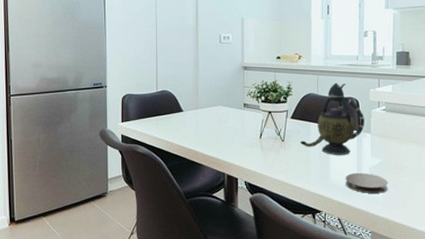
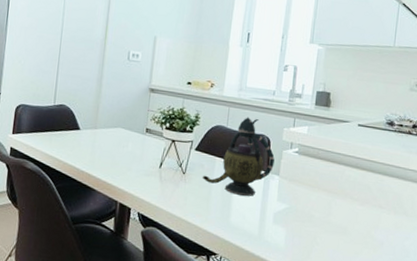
coaster: present [345,172,388,193] -> none [246,216,292,242]

